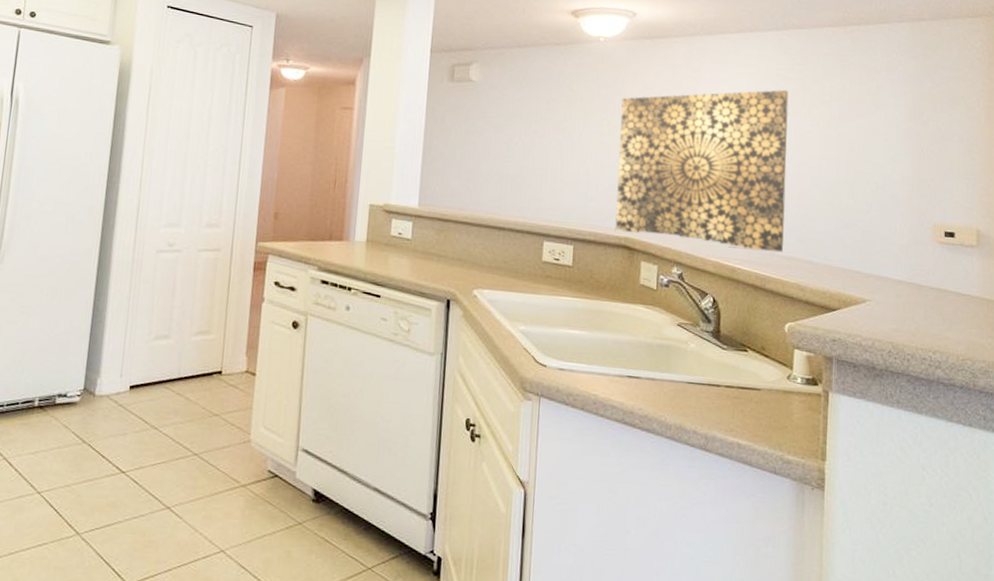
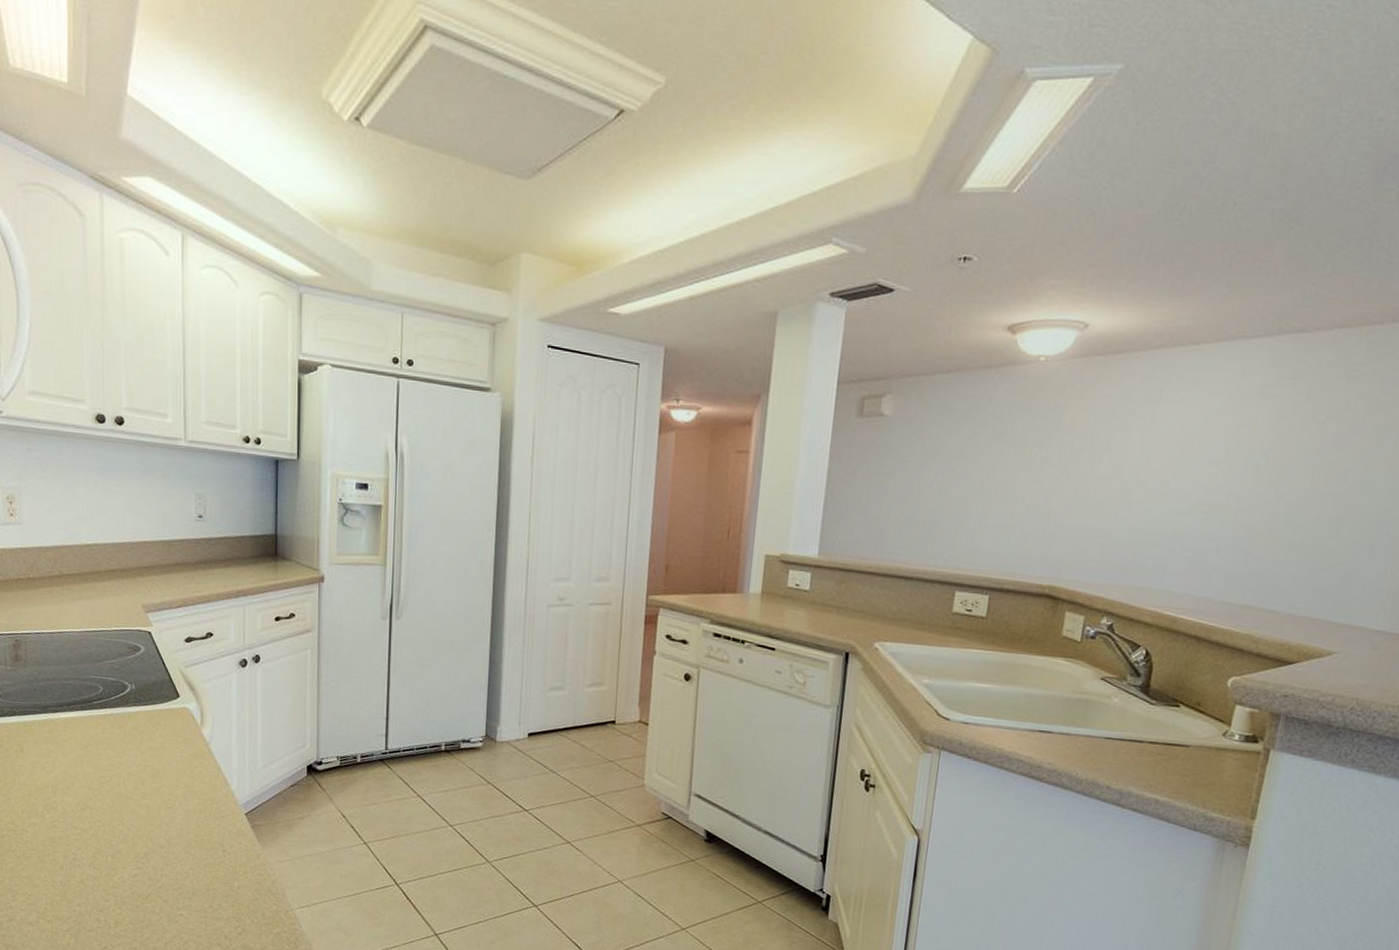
wall art: present [615,89,789,253] -> none [1038,410,1273,601]

